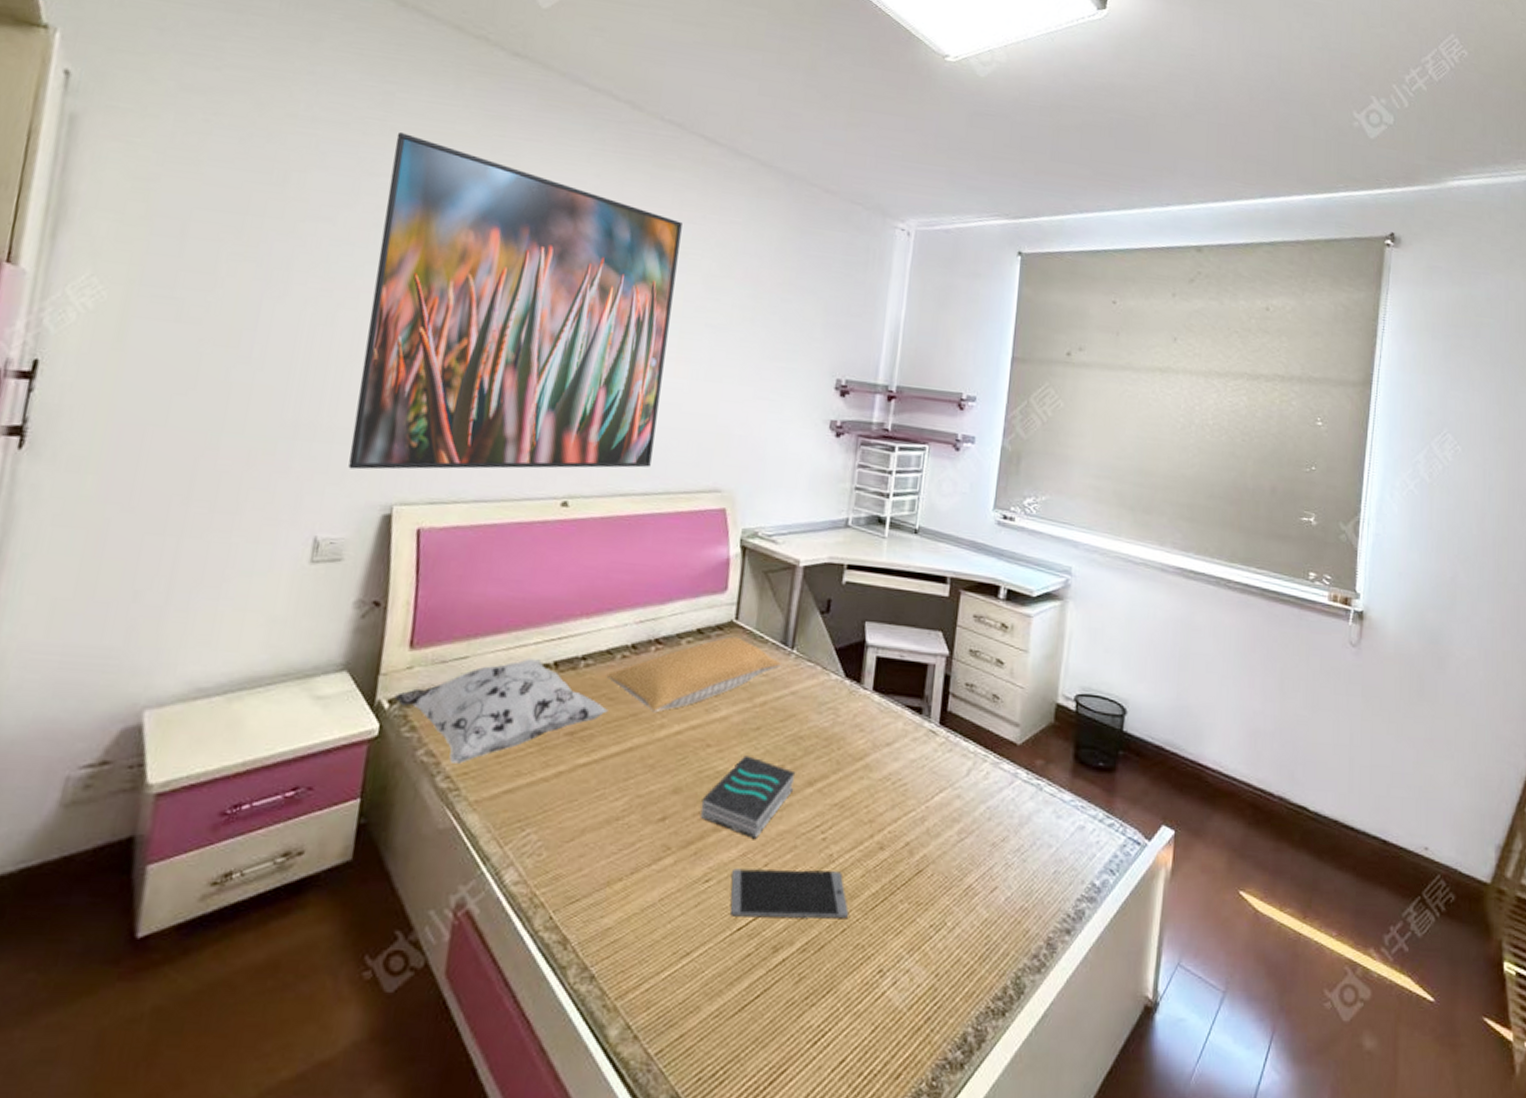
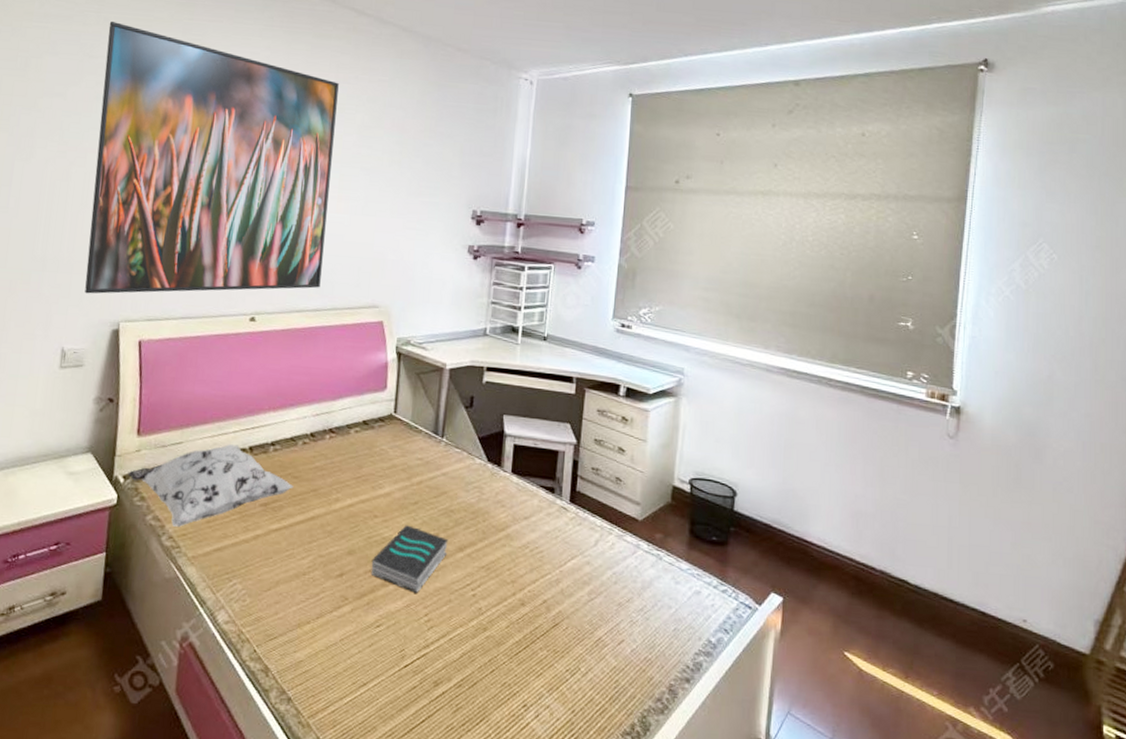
pillow: present [606,636,783,711] -> none [291,427,435,488]
tablet: present [730,868,849,919] -> none [398,617,497,662]

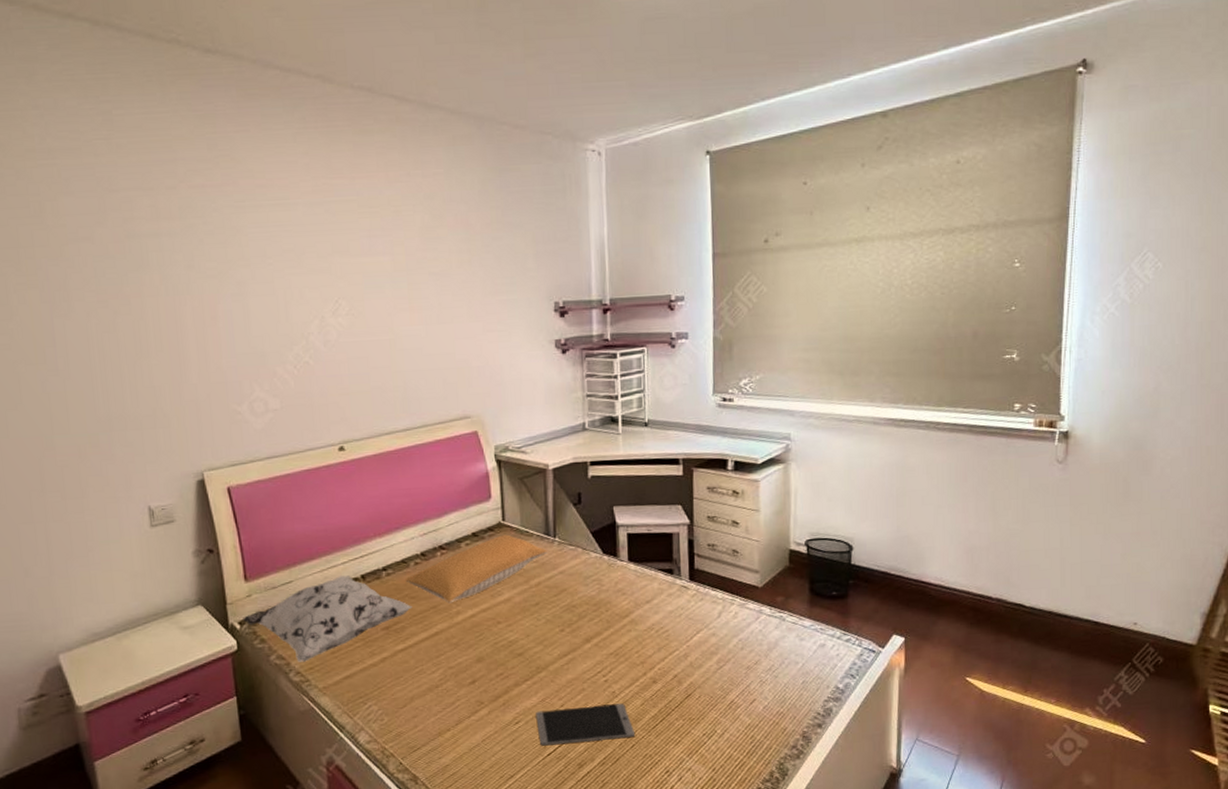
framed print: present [85,22,339,294] -> none [123,147,406,448]
pillow: none [291,427,435,488] -> present [405,534,549,602]
book: present [371,525,449,593] -> none [501,626,575,688]
tablet: none [398,617,497,662] -> present [536,703,636,746]

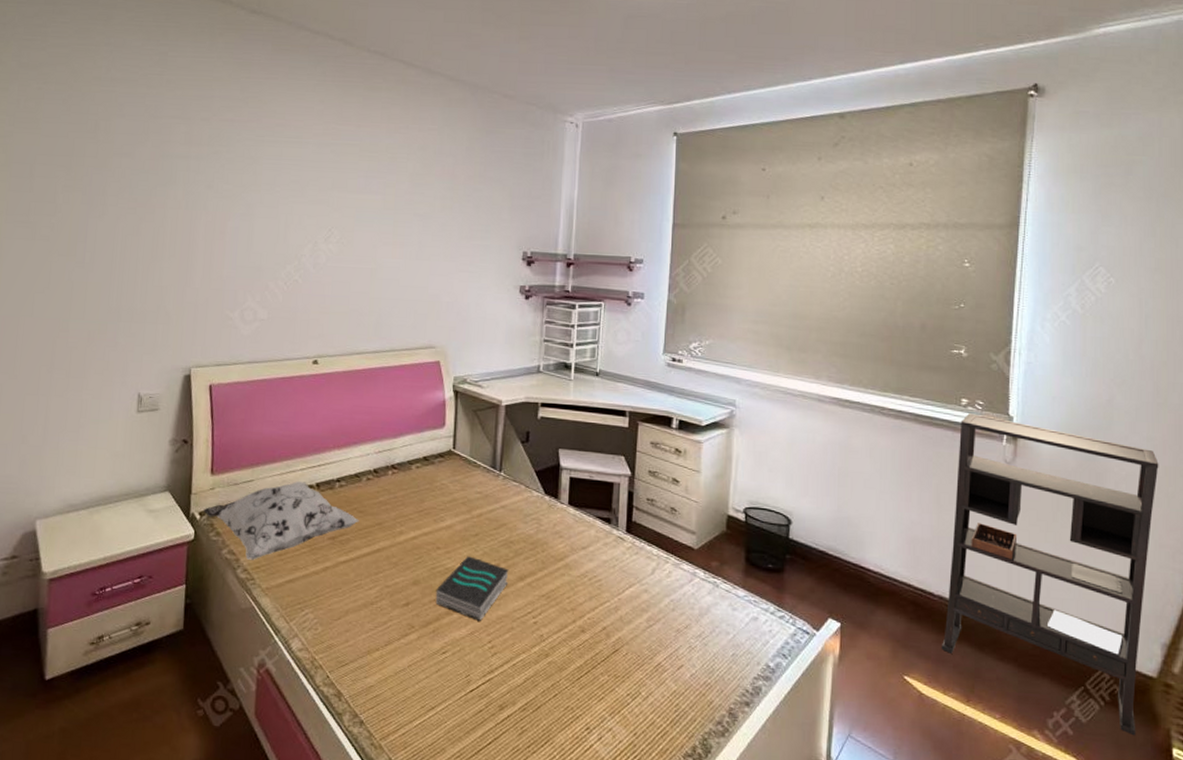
pillow: present [405,534,549,602] -> none [356,462,493,521]
book: none [501,626,575,688] -> present [435,556,509,621]
tablet: present [536,703,636,746] -> none [463,644,559,686]
bookshelf: none [1000,417,1202,700] -> present [941,413,1159,736]

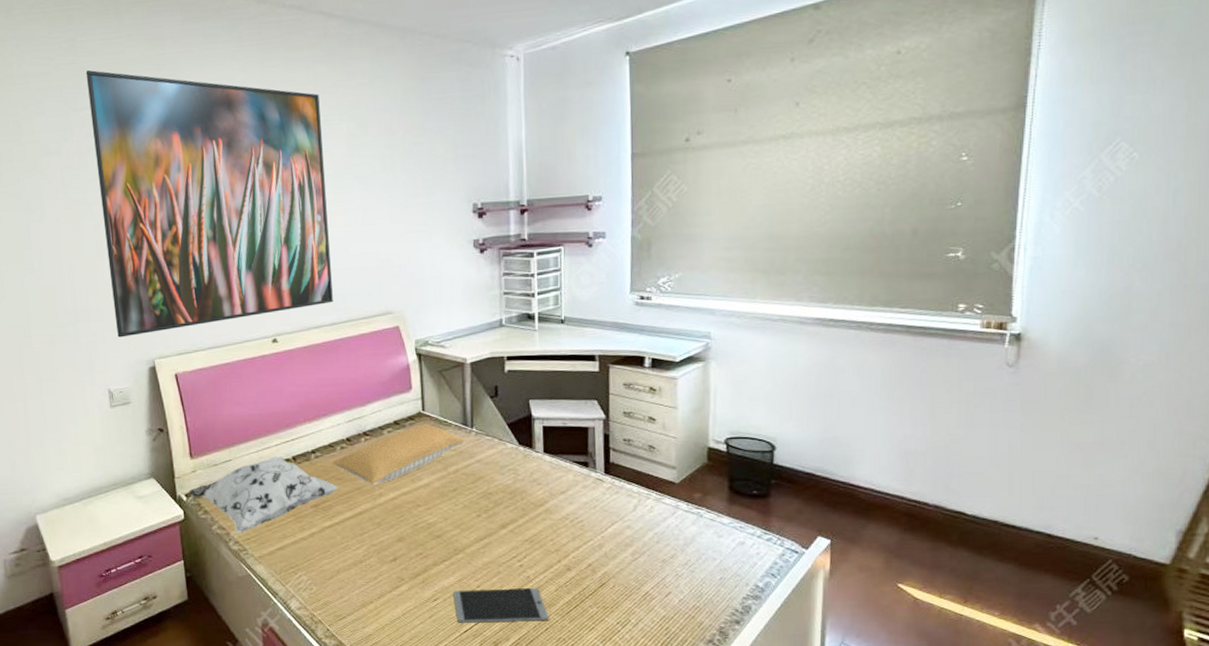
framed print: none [157,83,390,342] -> present [85,70,333,338]
pillow: none [356,462,493,521] -> present [332,423,466,485]
book: present [435,556,509,621] -> none [421,510,491,569]
tablet: none [463,644,559,686] -> present [453,588,550,623]
bookshelf: present [941,413,1159,736] -> none [936,318,1182,621]

